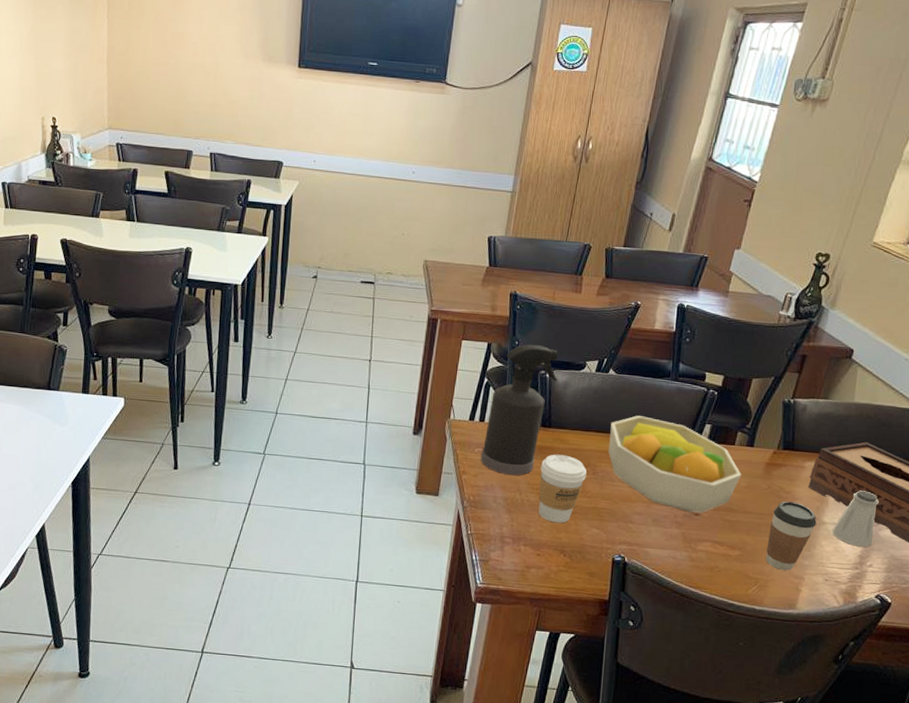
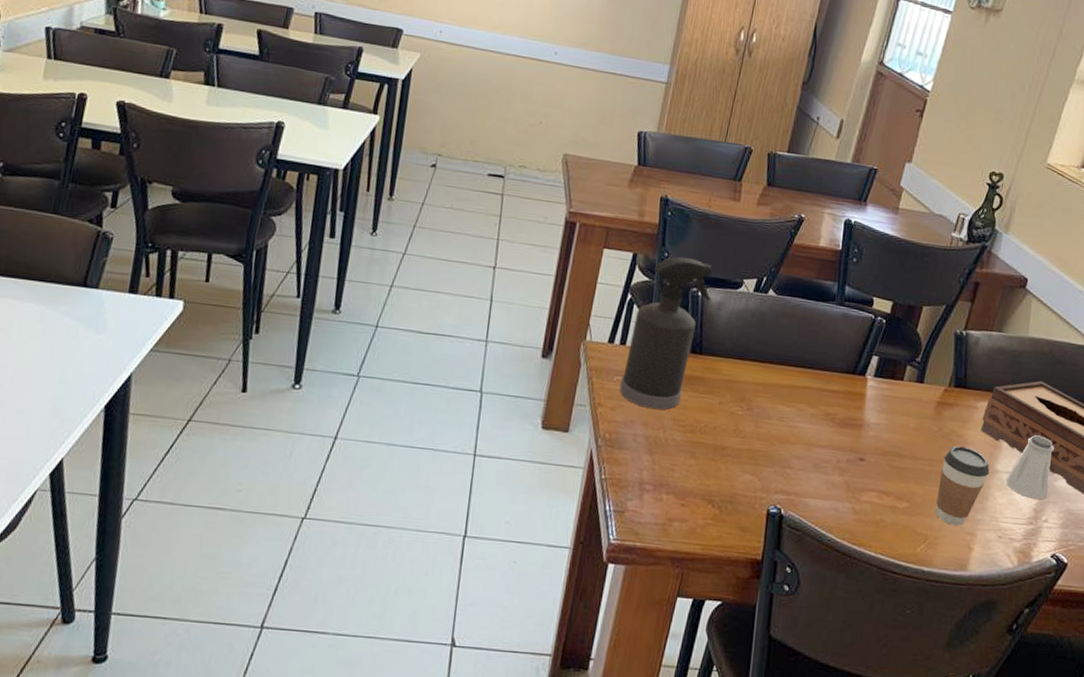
coffee cup: present [539,454,587,524] -> none [685,385,741,468]
fruit bowl: present [608,415,742,513] -> none [765,343,911,458]

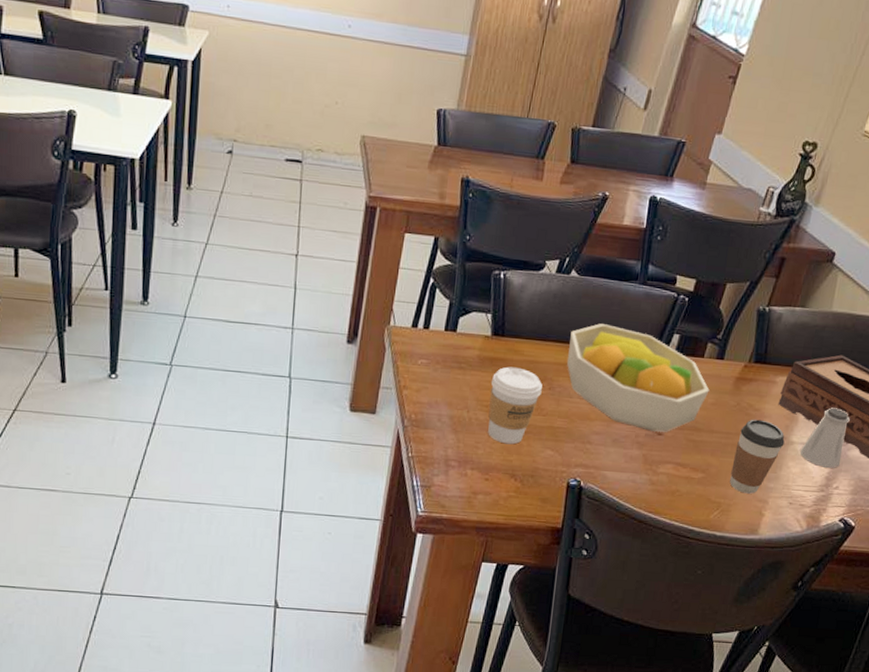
spray bottle: present [619,256,712,410] -> none [423,239,515,391]
coffee cup: none [685,385,741,468] -> present [488,366,543,445]
fruit bowl: none [765,343,911,458] -> present [566,323,710,432]

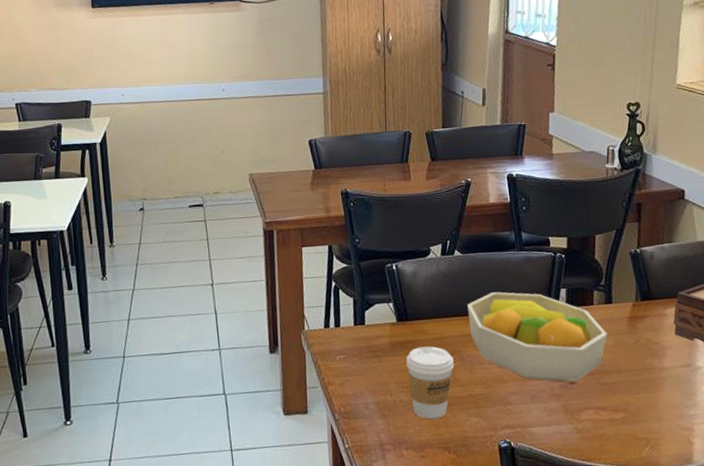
coffee cup: present [729,419,785,494] -> none [647,351,692,425]

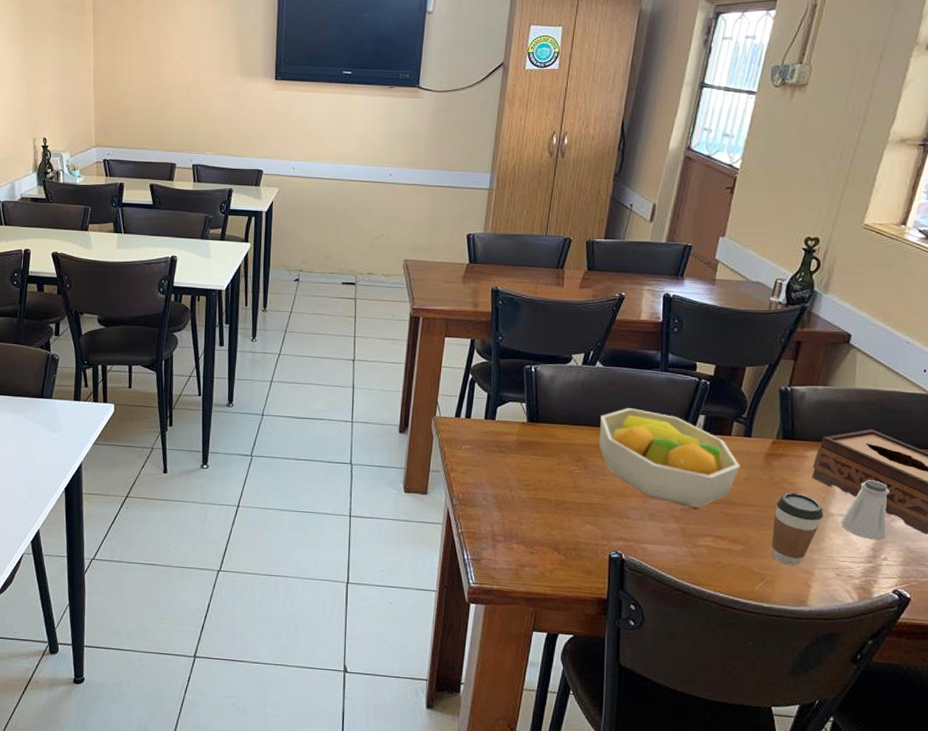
coffee cup: present [405,346,454,420] -> none [529,449,578,520]
coffee cup: none [647,351,692,425] -> present [771,492,823,565]

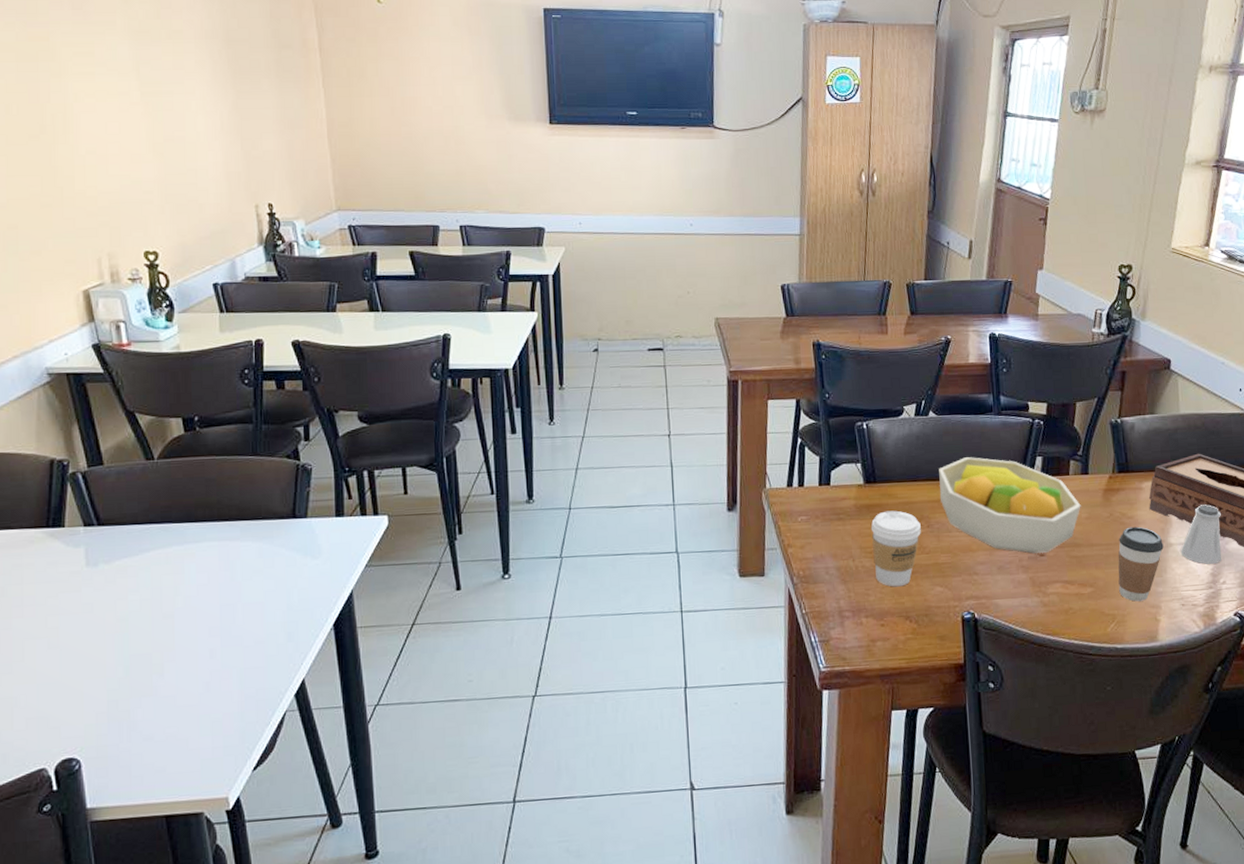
coffee cup: none [529,449,578,520] -> present [870,510,921,587]

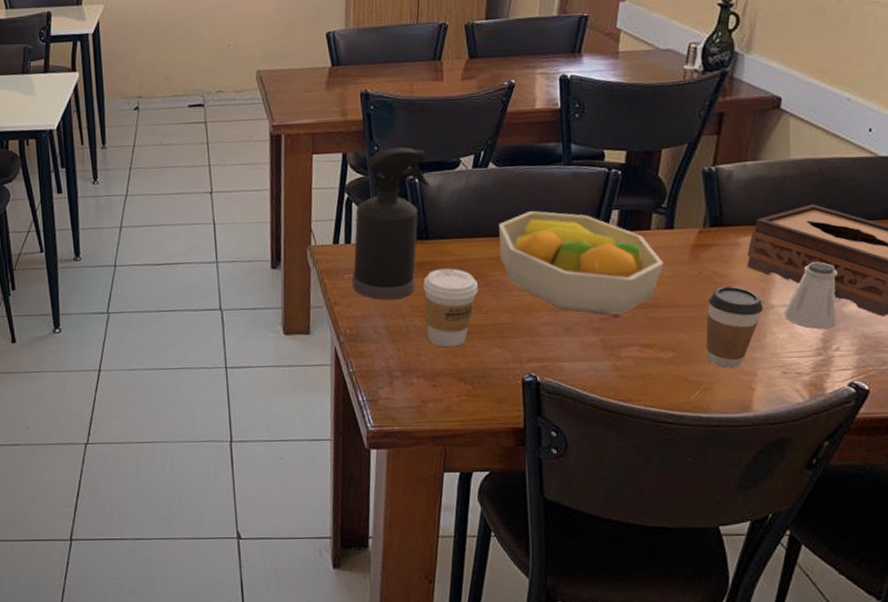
spray bottle: none [804,395,876,542] -> present [352,147,429,300]

